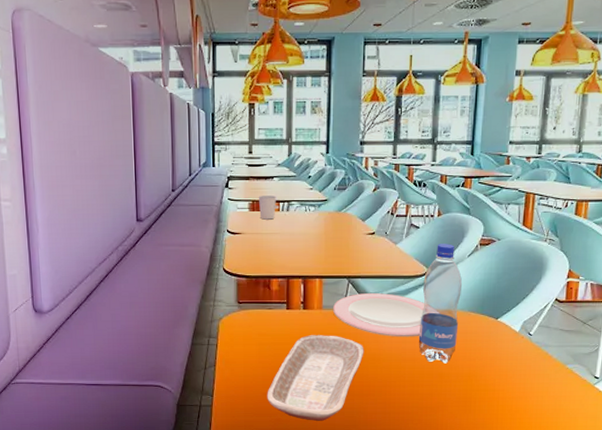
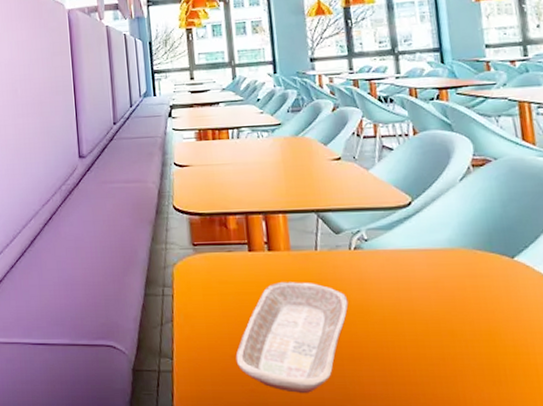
cup: present [258,196,280,220] -> none [204,122,229,150]
plate: present [333,293,425,337] -> none [303,229,416,284]
bottle: present [418,244,462,364] -> none [408,166,466,318]

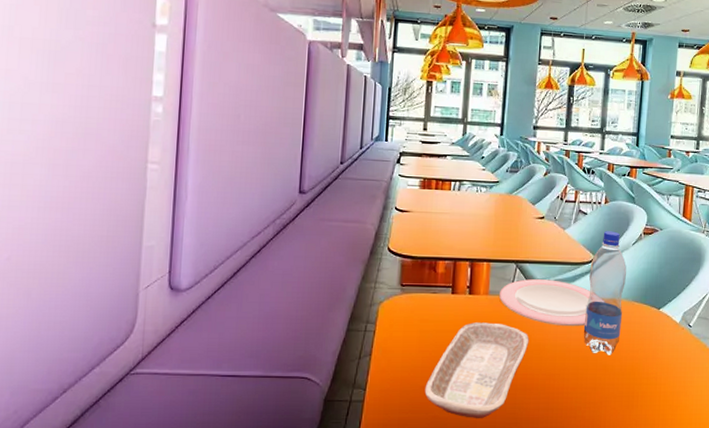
plate: none [303,229,416,284] -> present [499,279,591,327]
bottle: none [408,166,466,318] -> present [583,231,626,355]

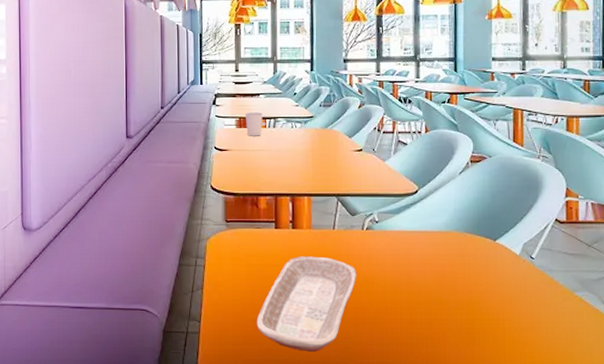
cup: none [429,174,451,199] -> present [245,112,266,136]
plate: present [499,279,591,327] -> none [323,212,418,260]
bottle: present [583,231,626,355] -> none [413,161,455,289]

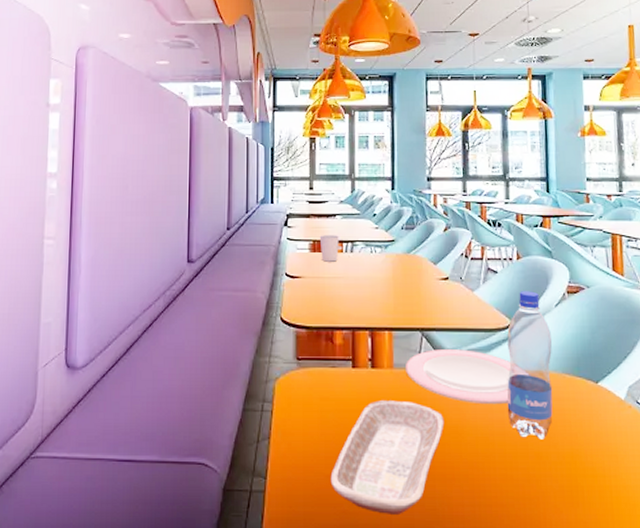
plate: none [323,212,418,260] -> present [406,349,512,405]
bottle: none [413,161,455,289] -> present [507,291,553,440]

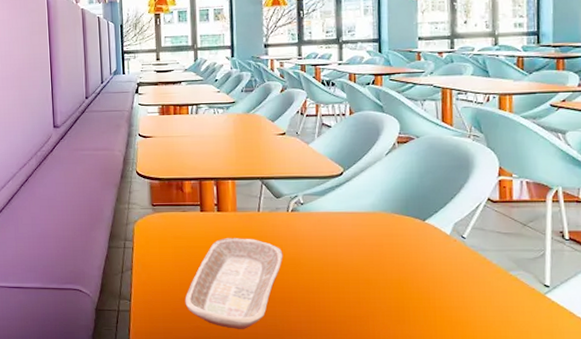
cup: present [319,235,343,262] -> none [167,99,189,123]
plate: present [406,349,512,405] -> none [248,194,344,241]
bottle: present [507,291,553,440] -> none [339,142,383,269]

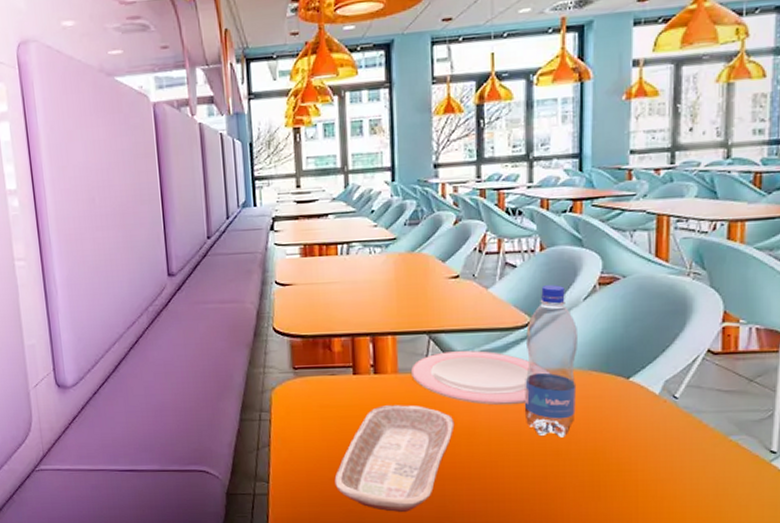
plate: none [248,194,344,241] -> present [411,350,531,406]
bottle: none [339,142,383,269] -> present [524,285,577,438]

